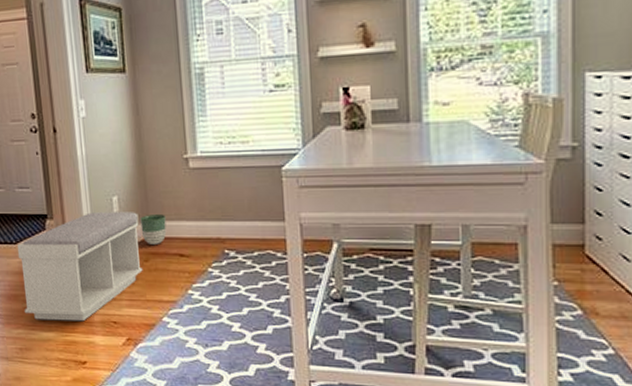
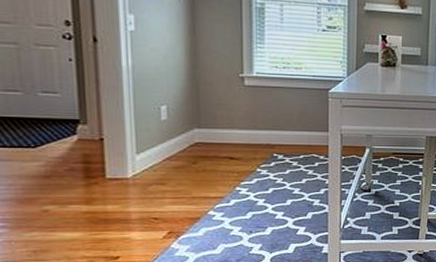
bench: present [16,212,143,322] -> none [36,119,190,222]
planter: present [140,214,167,244] -> none [190,123,218,149]

